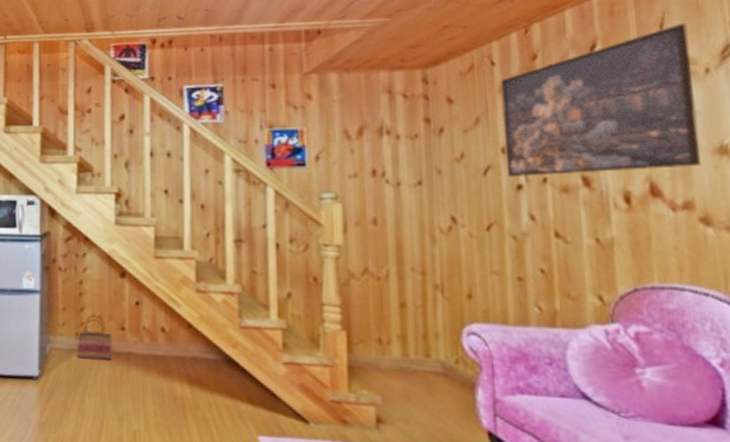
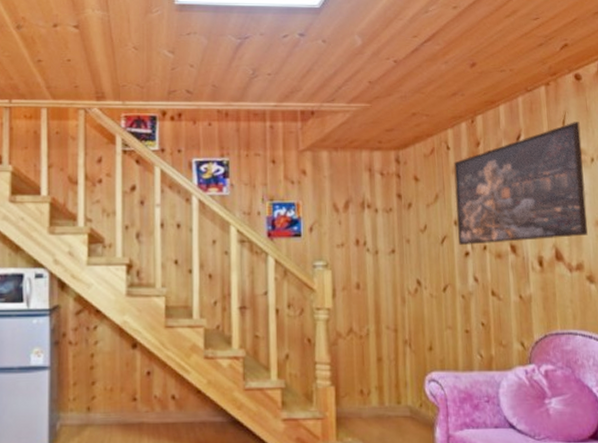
basket: present [77,314,113,360] -> none [88,387,125,433]

